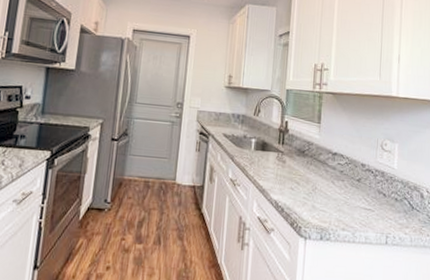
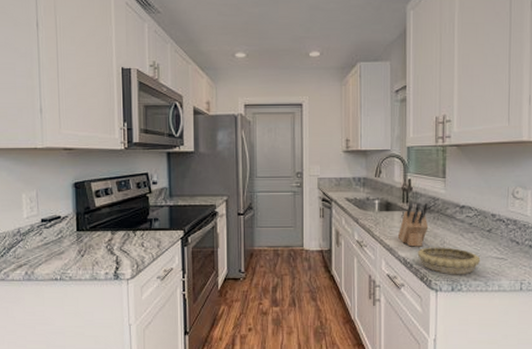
knife block: none [271,144,304,191] -> present [397,202,429,247]
decorative bowl: none [289,191,350,224] -> present [417,247,481,275]

